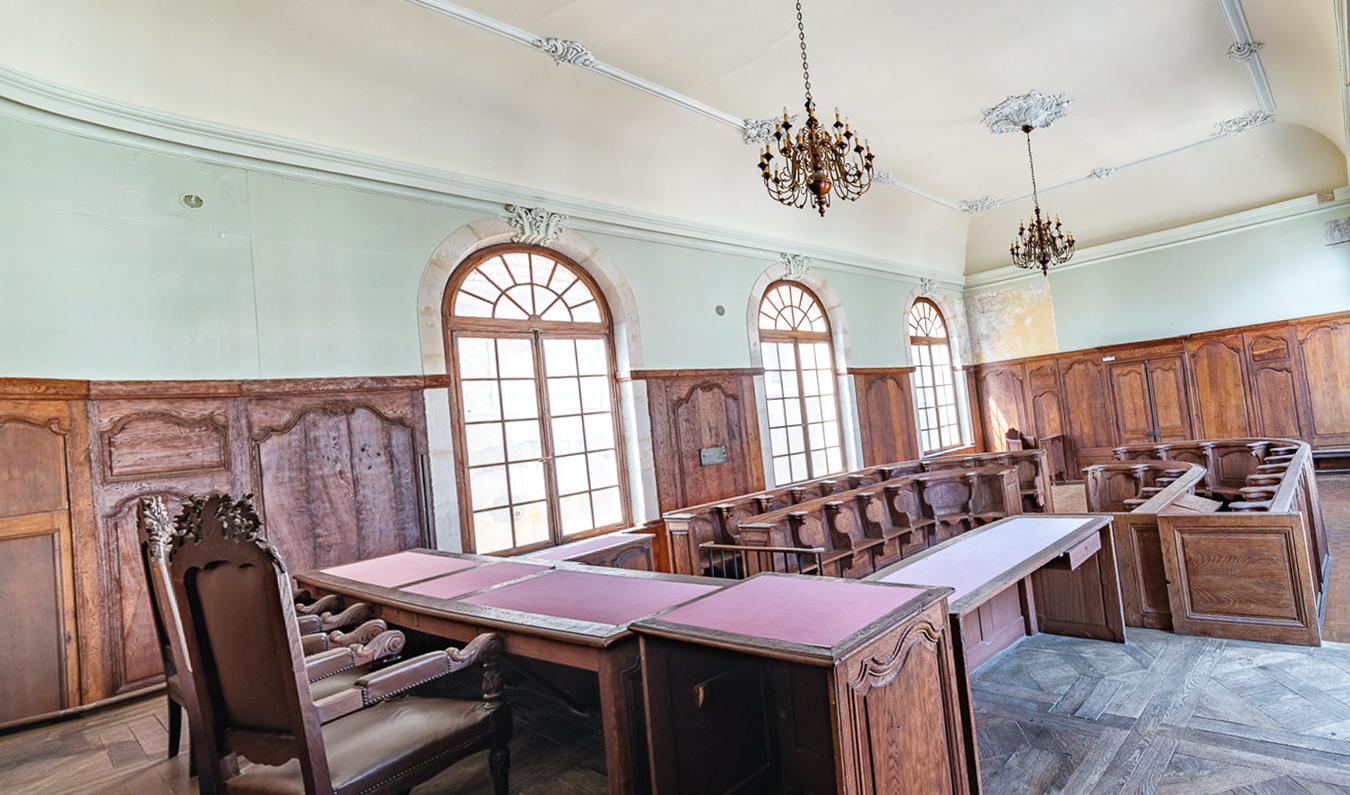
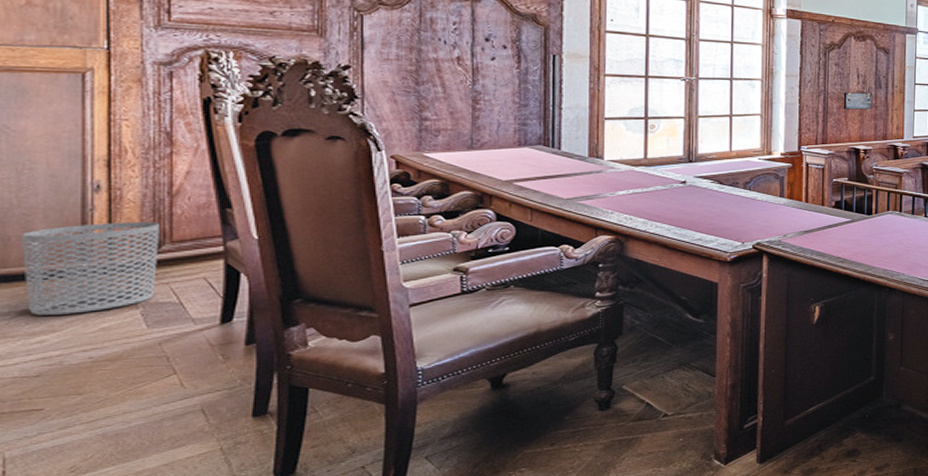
waste bin: none [17,664,117,764] -> present [22,221,159,315]

